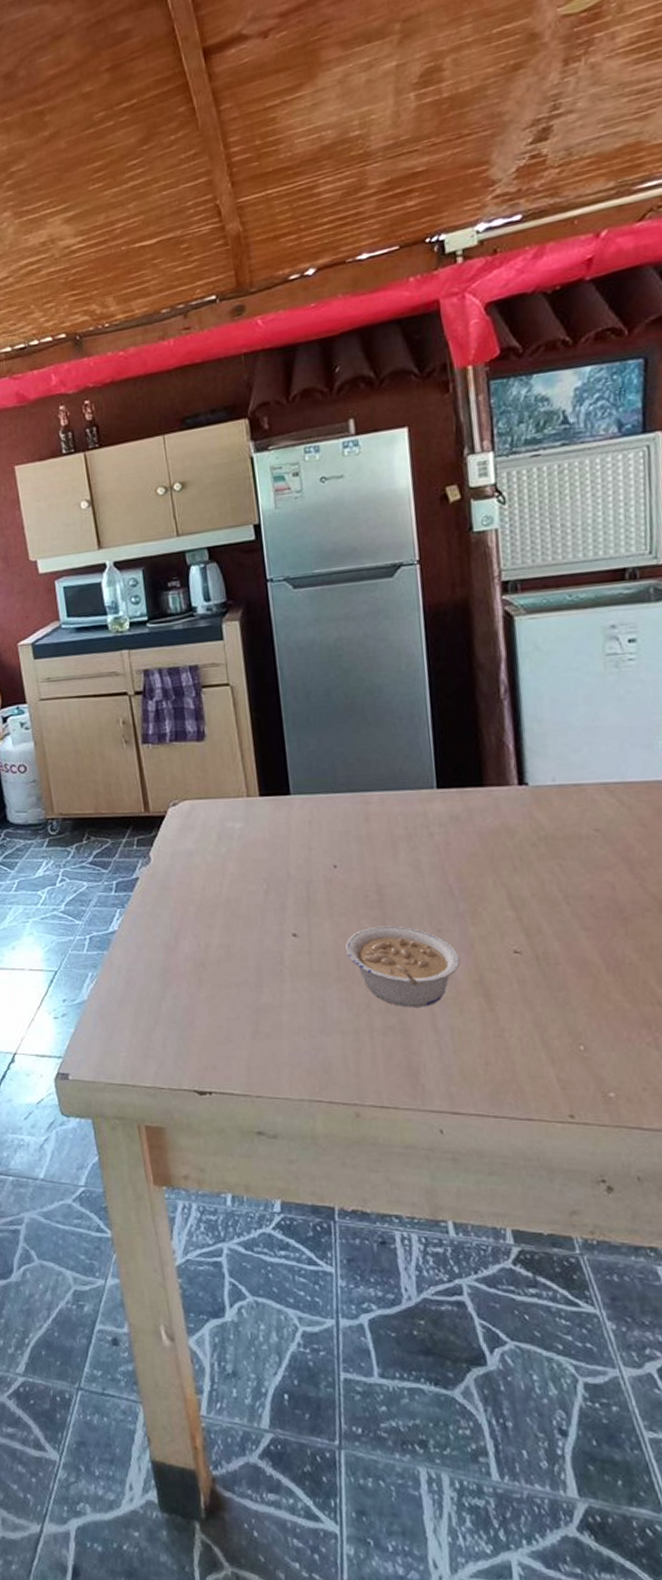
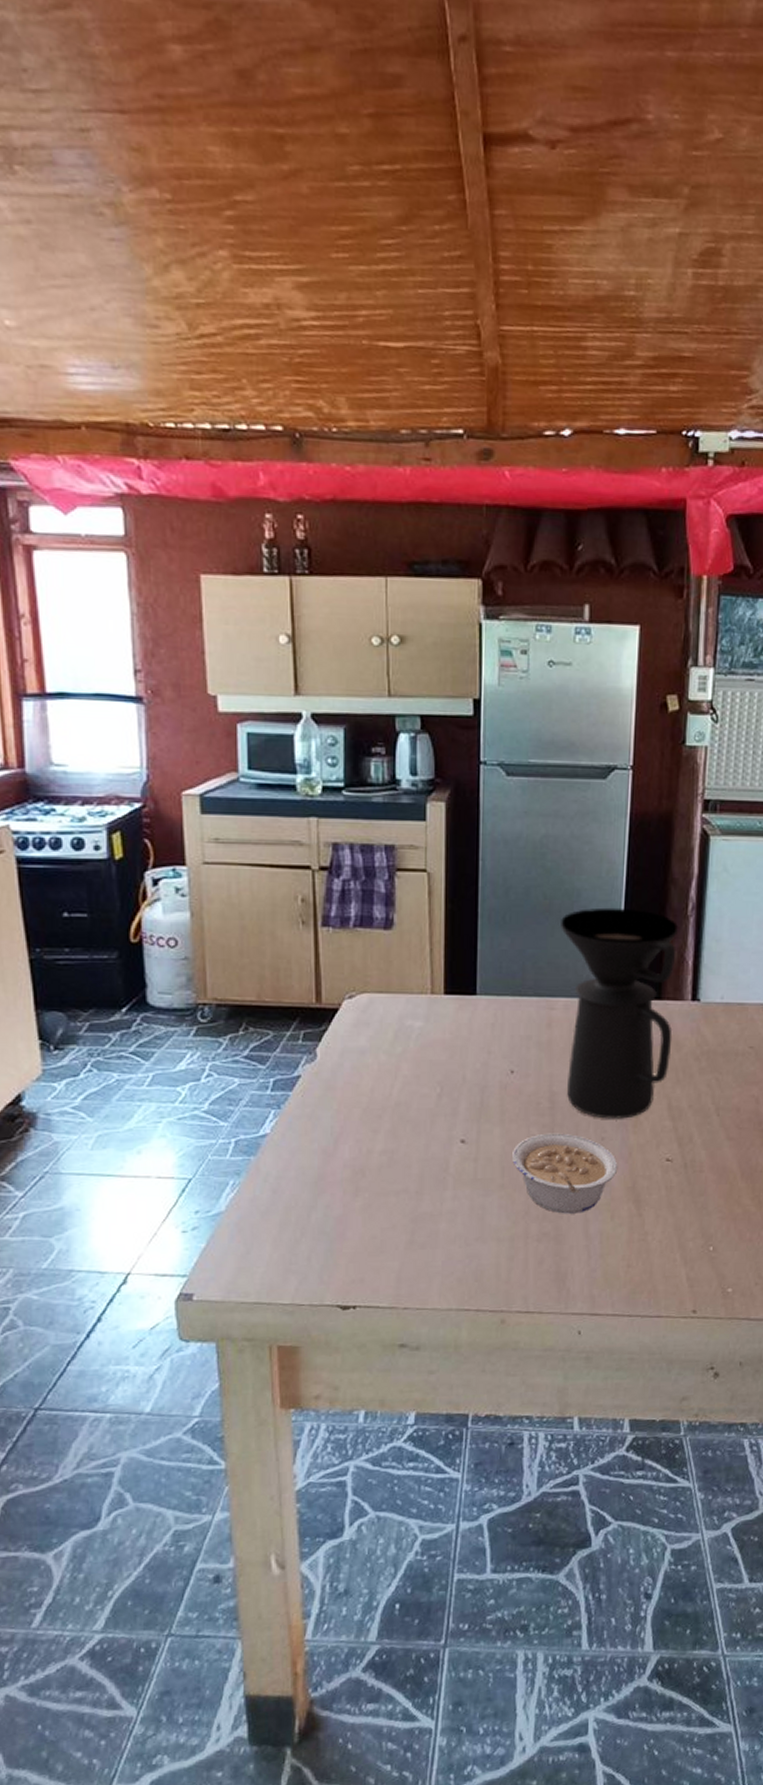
coffee maker: none [365,698,503,911] -> present [561,907,678,1119]

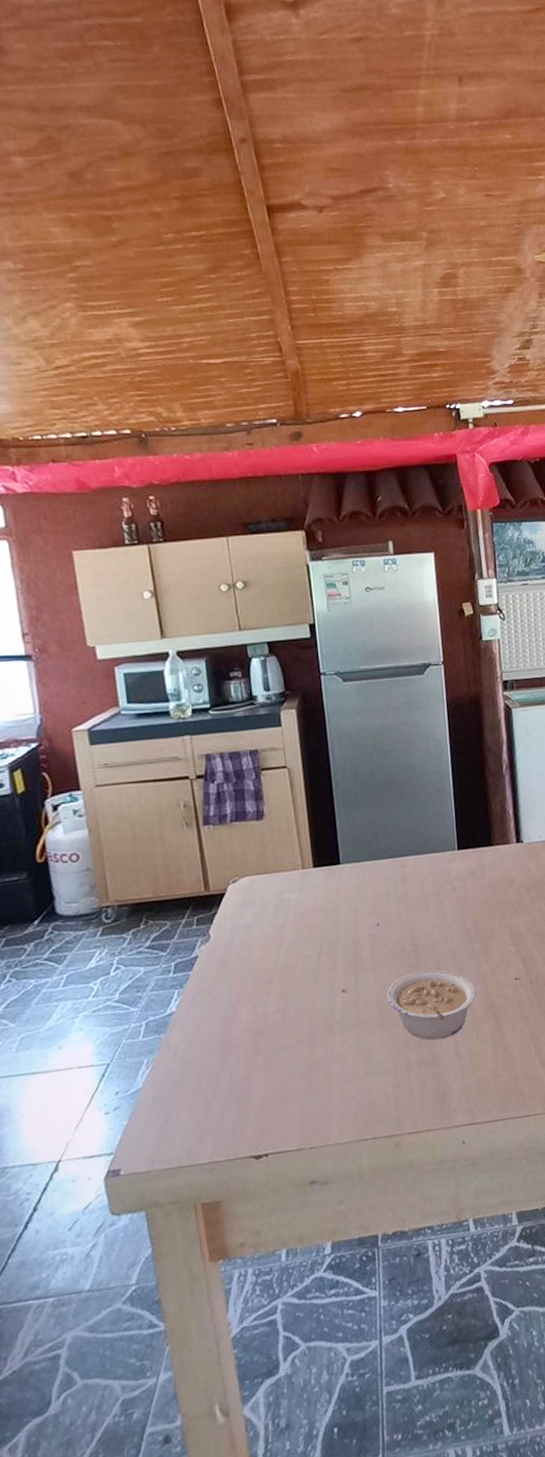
coffee maker: present [561,907,678,1119] -> none [402,775,506,953]

